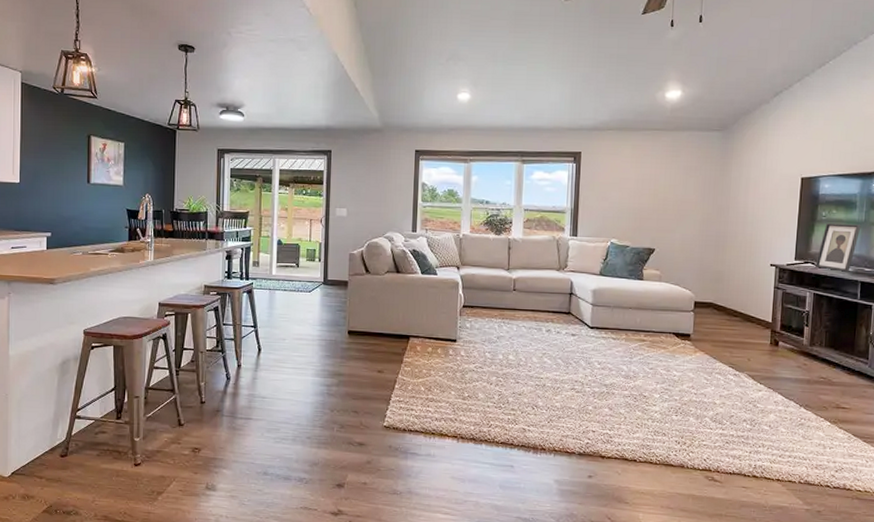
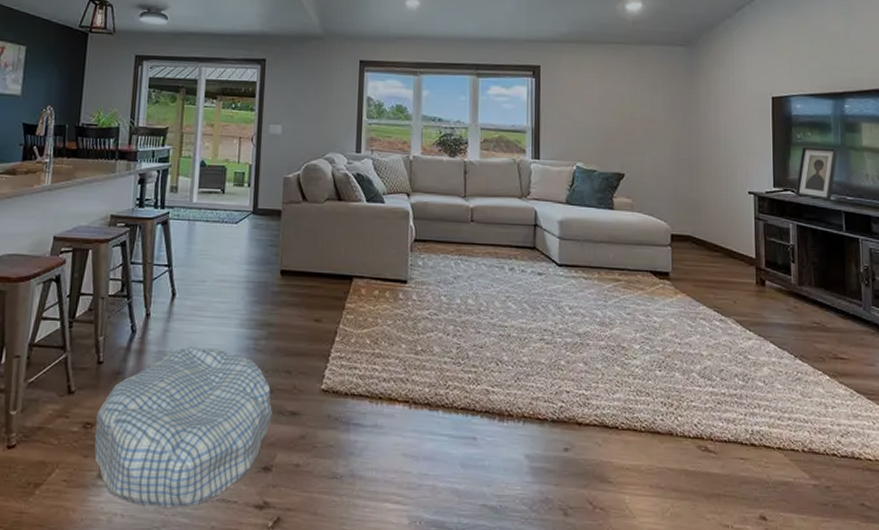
dog bed: none [201,391,344,513] -> present [94,346,272,508]

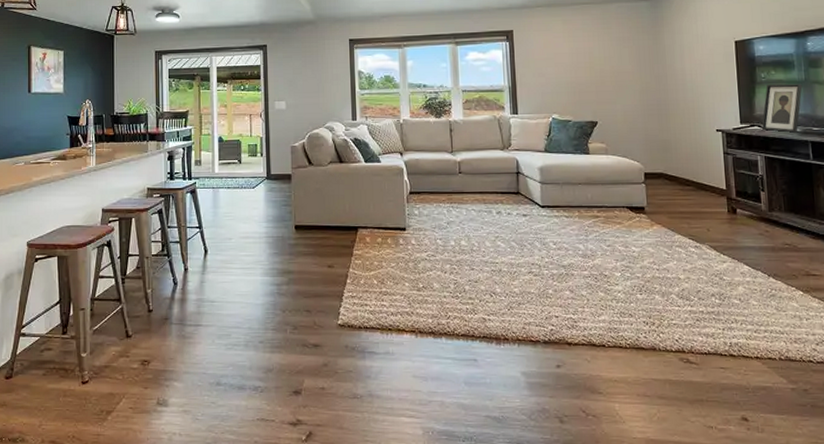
dog bed: present [94,346,272,508] -> none [151,294,298,427]

